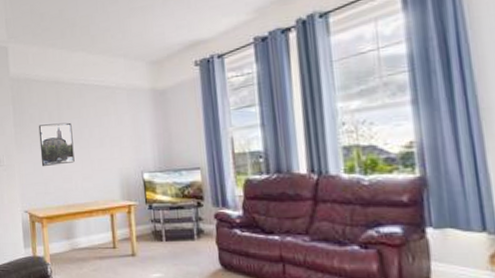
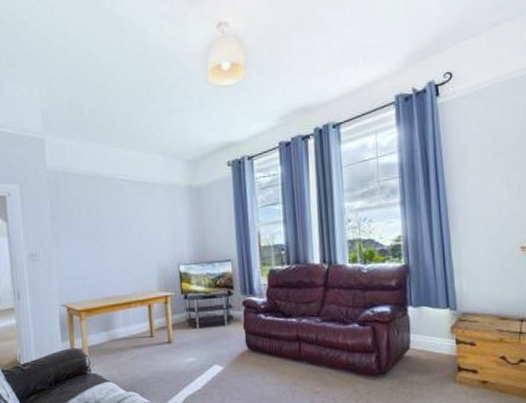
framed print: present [38,122,75,167] -> none [76,217,114,261]

